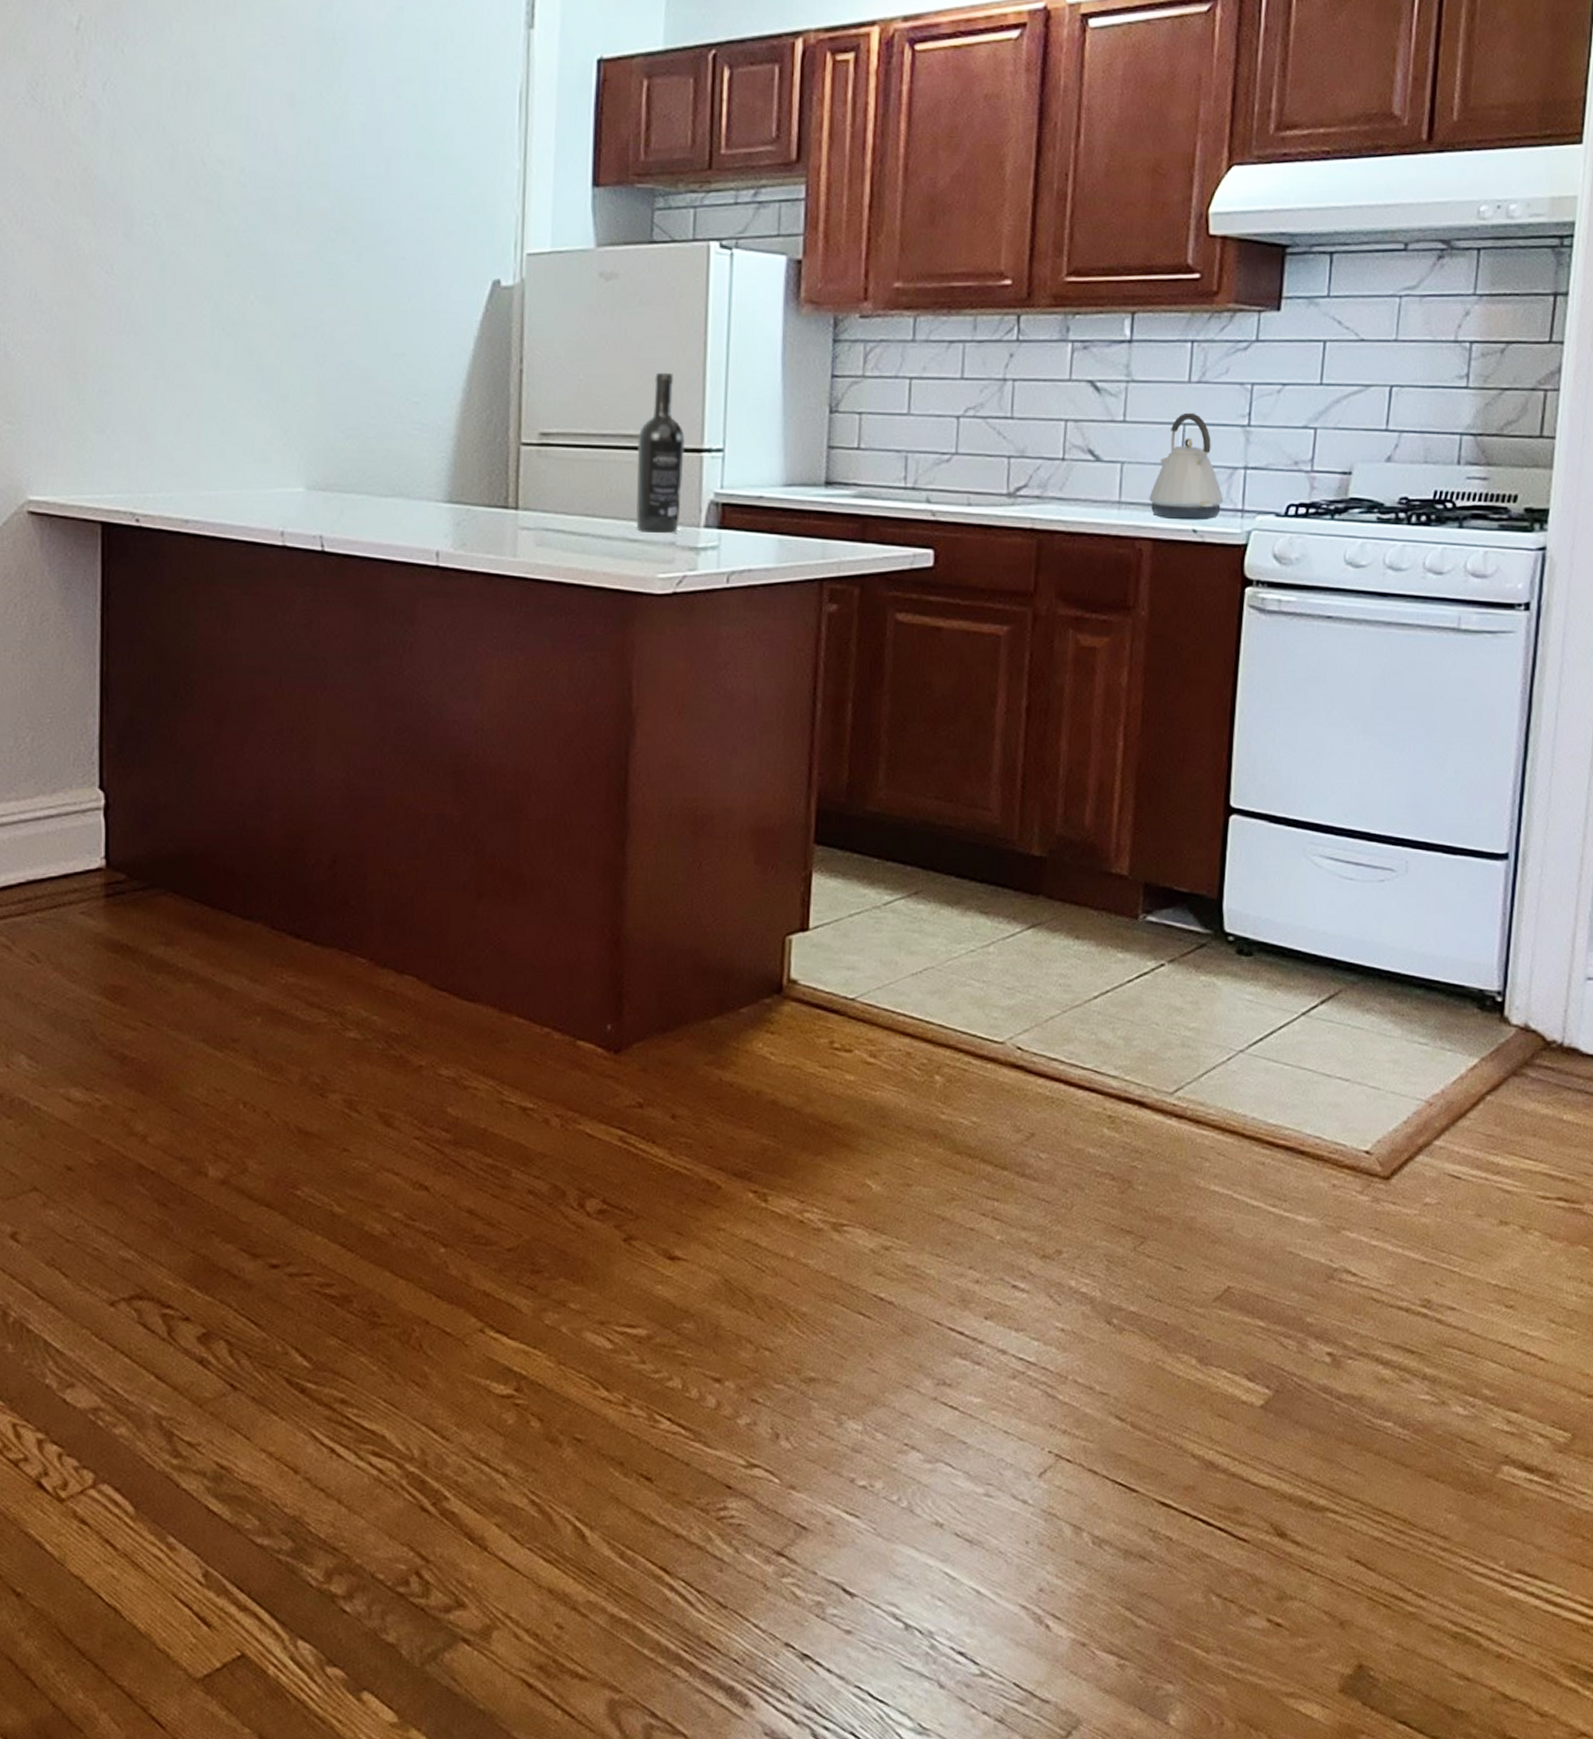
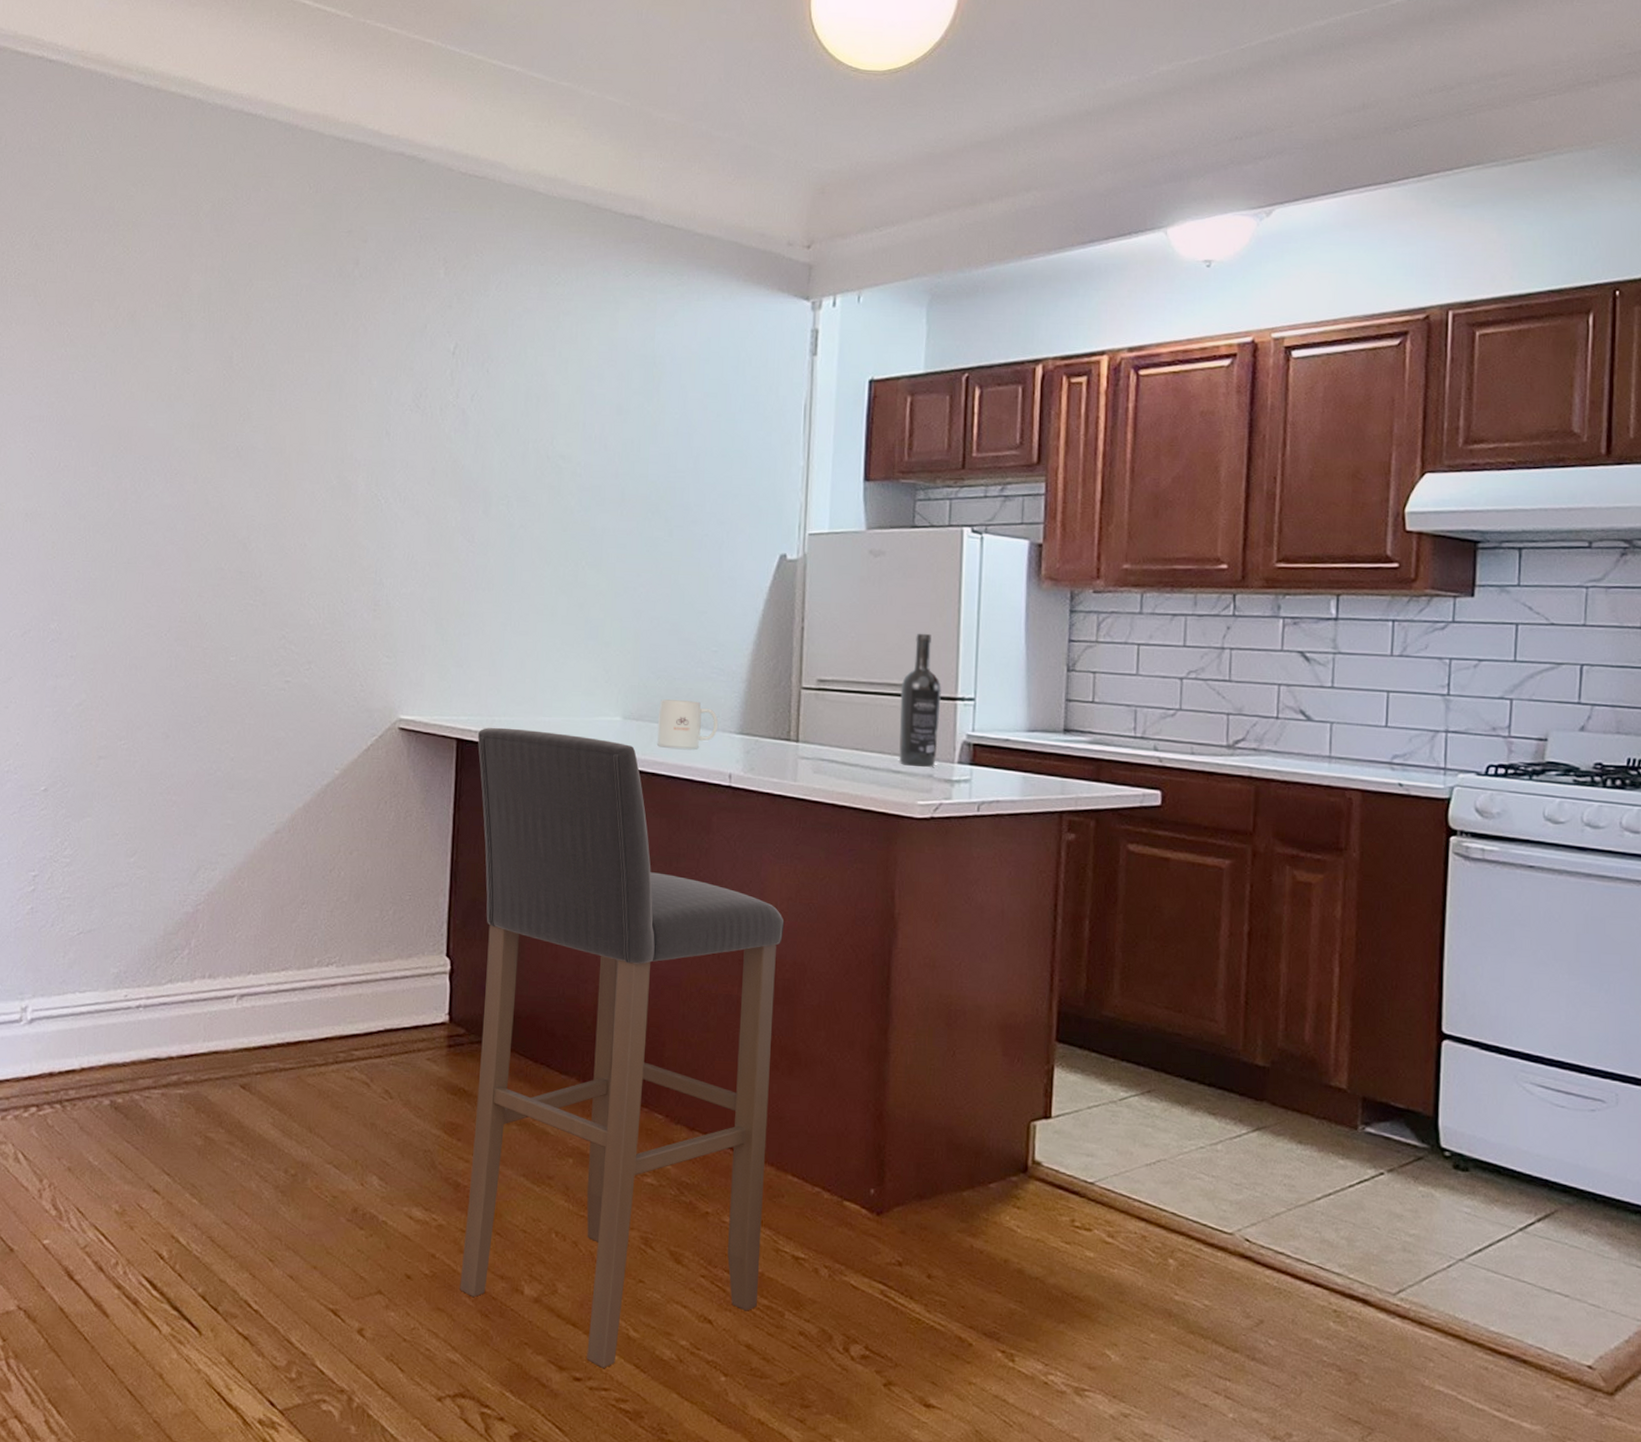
bar stool: none [127,506,505,1251] -> present [460,727,785,1368]
mug: none [348,464,422,525] -> present [657,699,719,751]
kettle: present [1149,412,1224,521] -> none [1357,681,1427,776]

